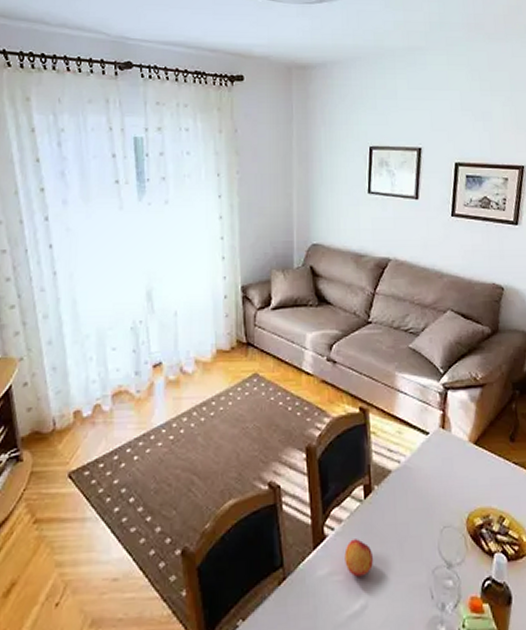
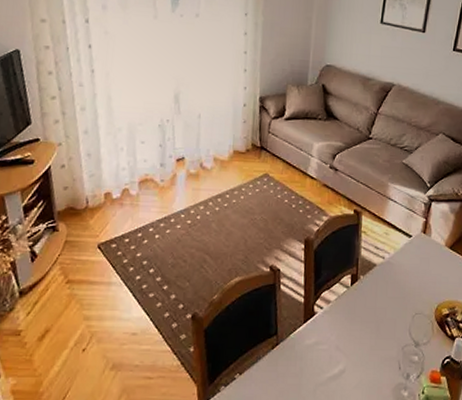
fruit: present [344,539,373,577] -> none [329,317,353,348]

